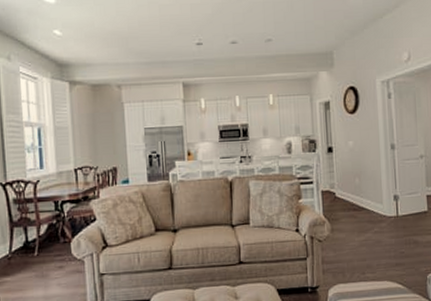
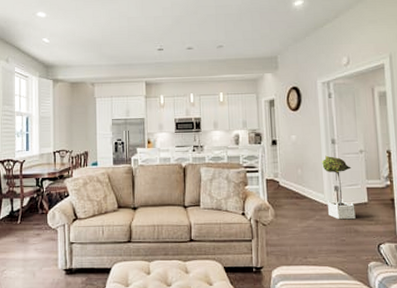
potted tree: none [381,162,415,231] -> present [322,155,356,220]

